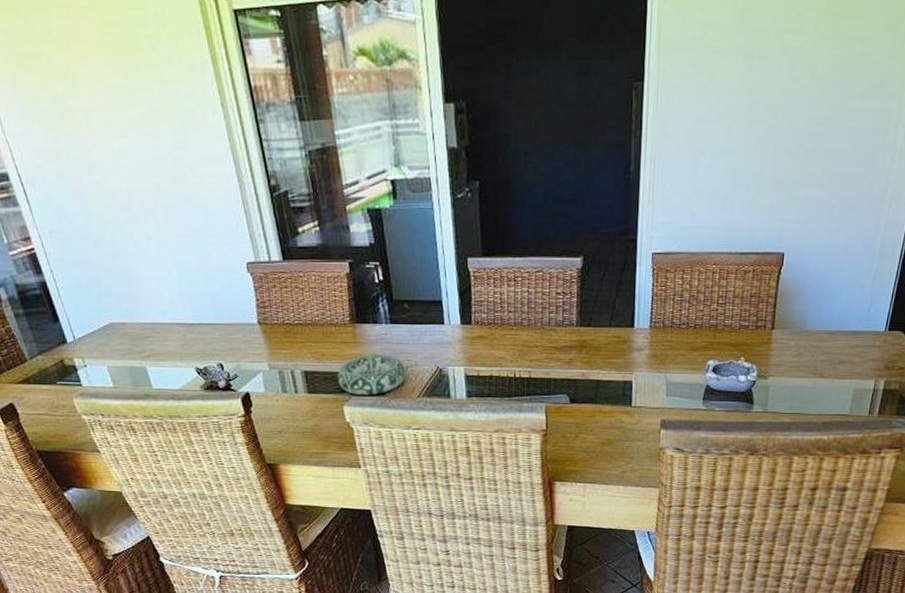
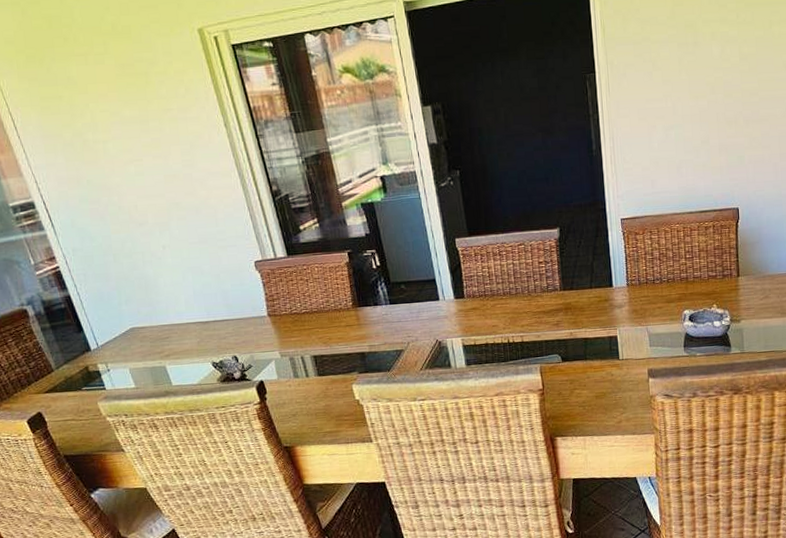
decorative bowl: present [337,355,406,395] -> none [344,333,408,373]

